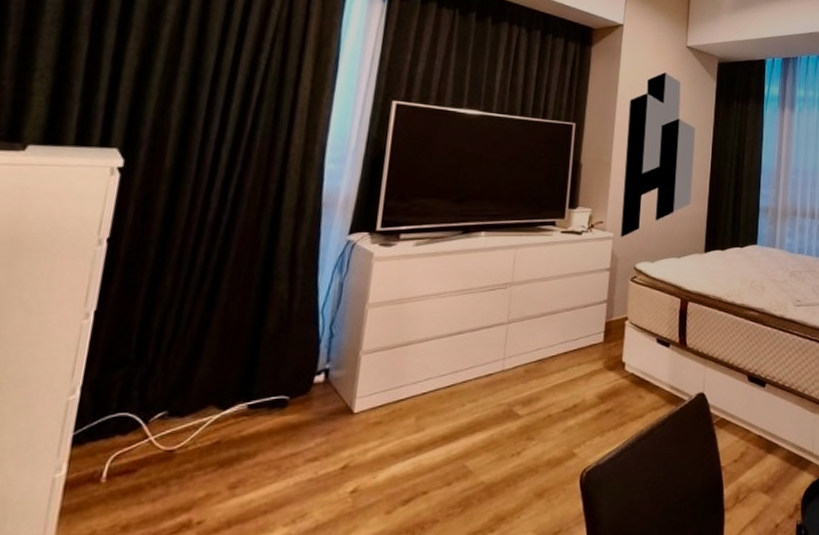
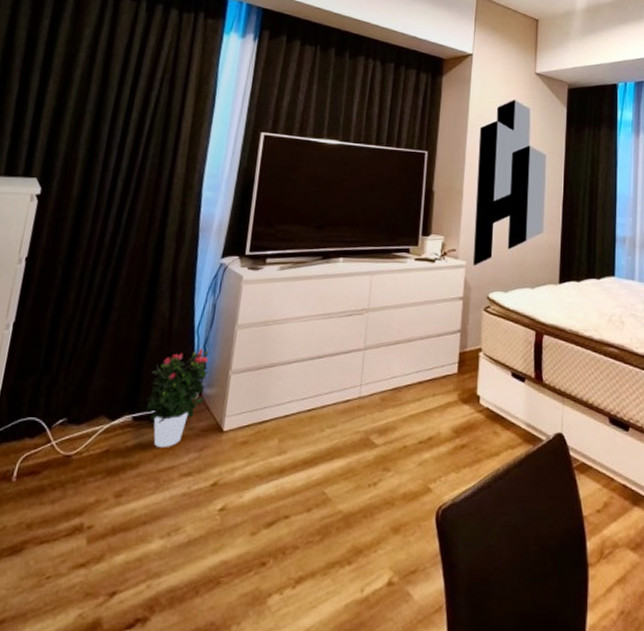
potted flower: none [263,329,336,434] -> present [146,348,209,447]

